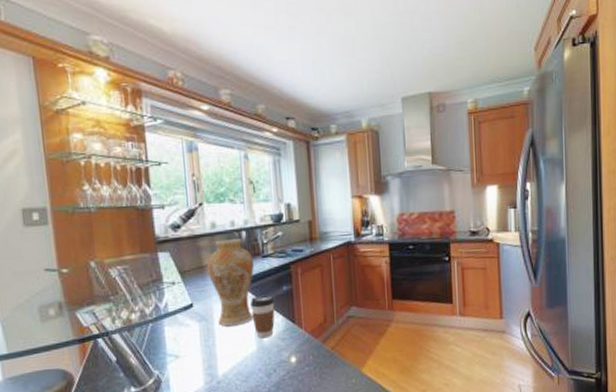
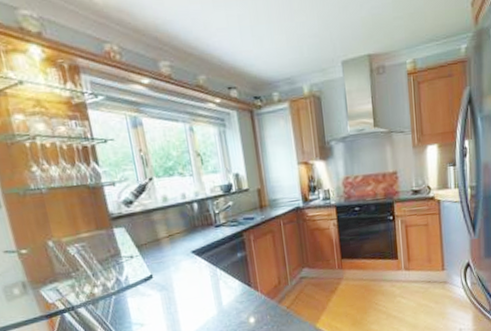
vase: present [207,239,254,327] -> none [162,210,211,294]
coffee cup: present [249,295,275,339] -> none [206,262,232,303]

